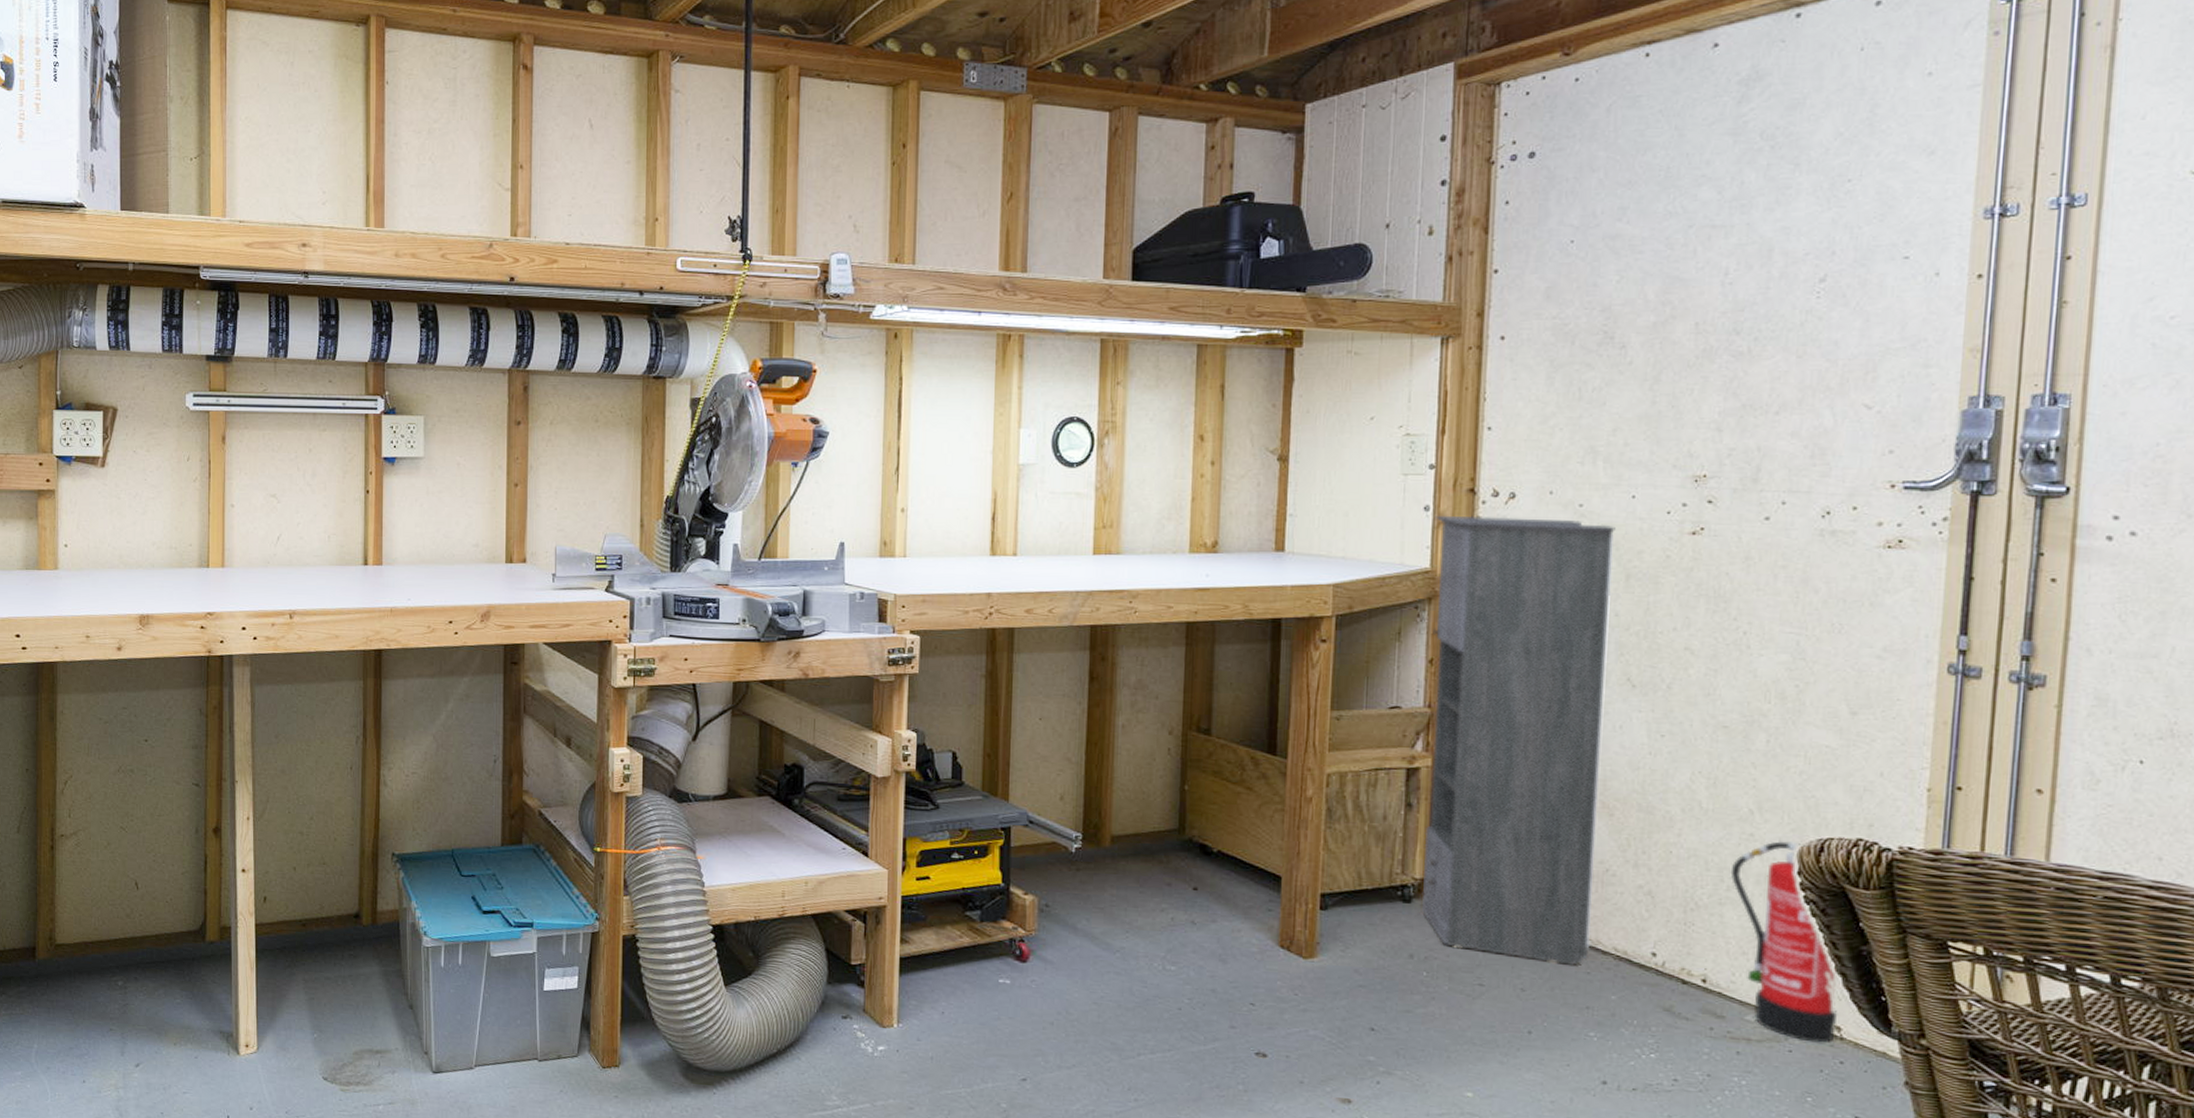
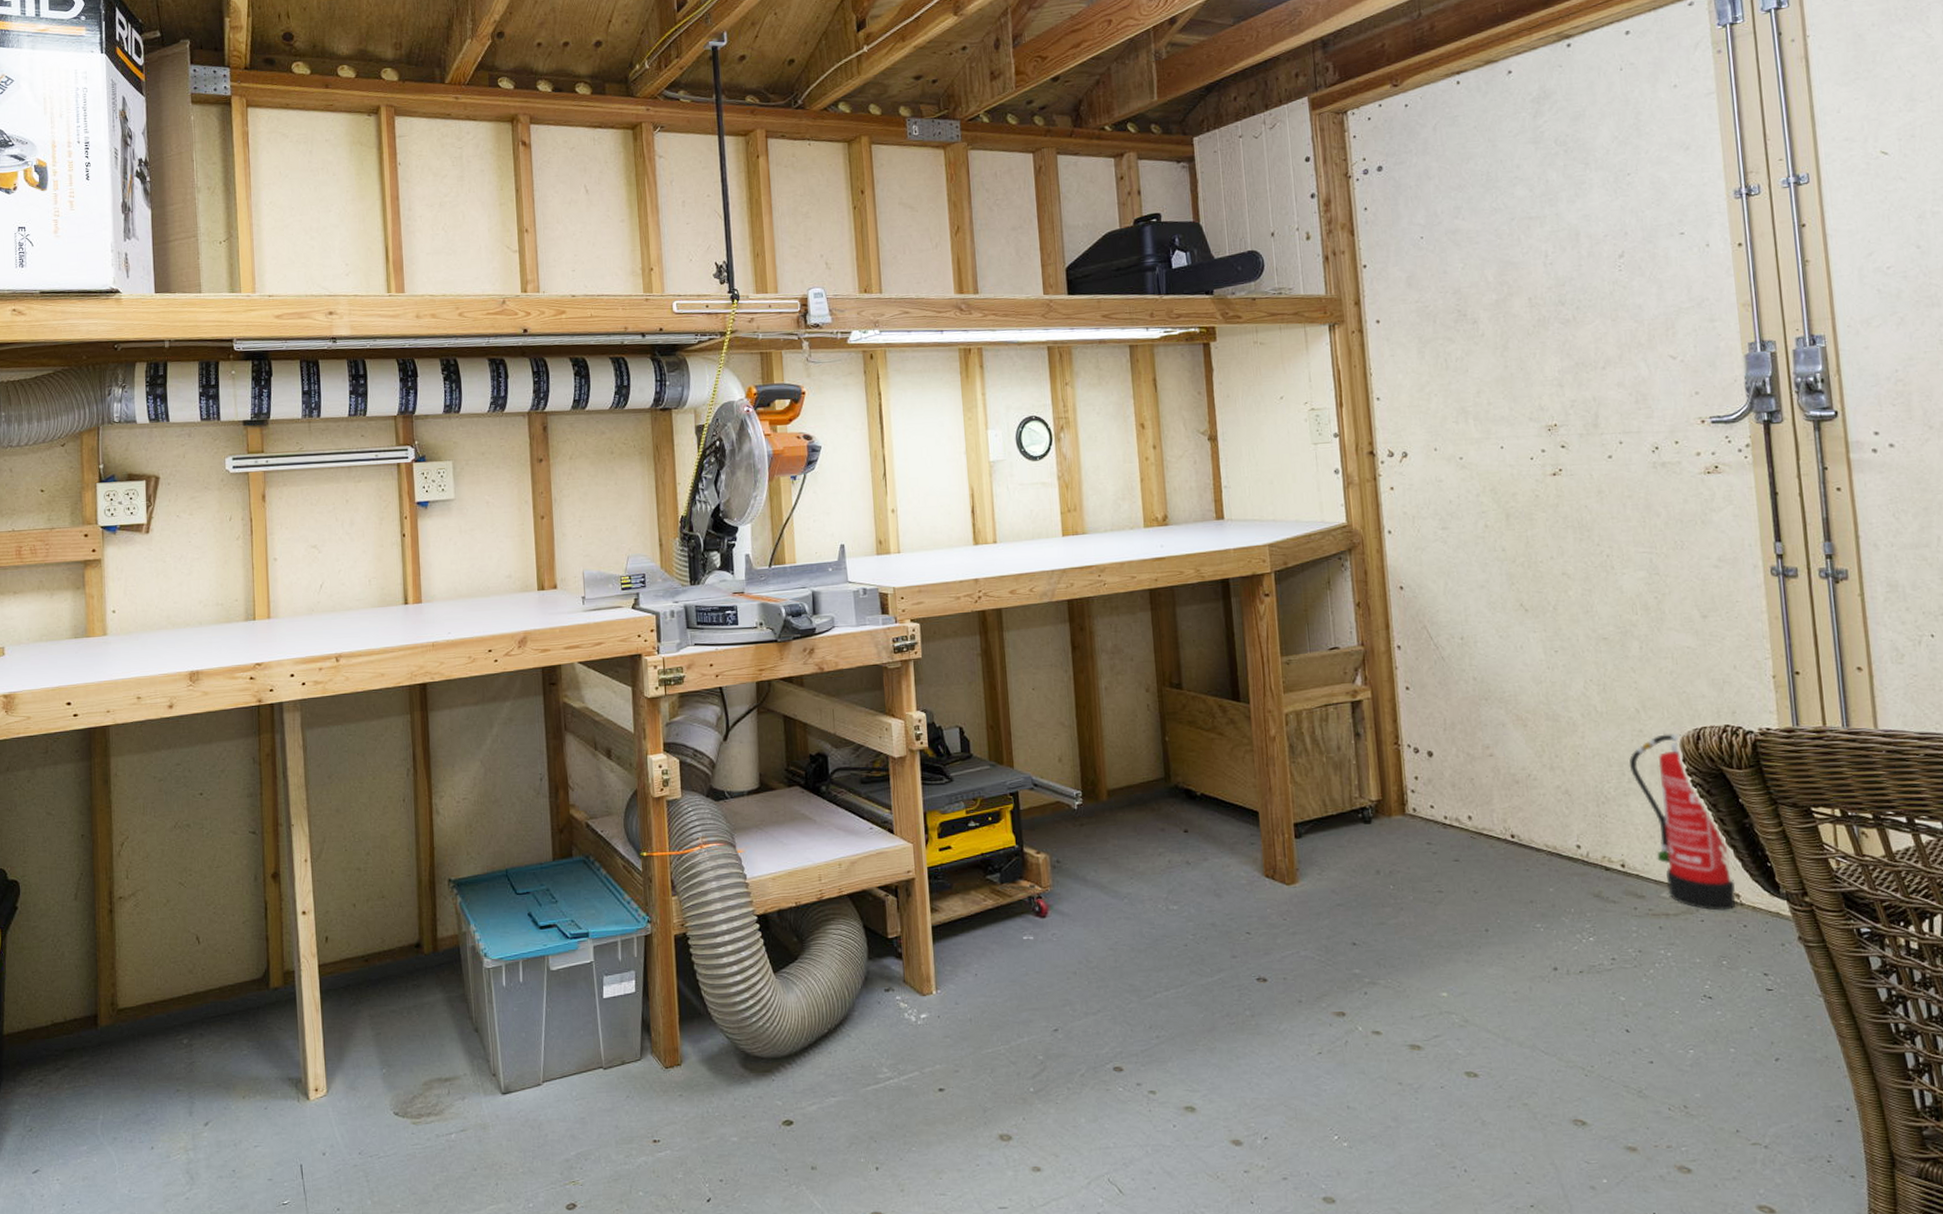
storage cabinet: present [1422,515,1616,965] -> none [1344,471,1526,865]

